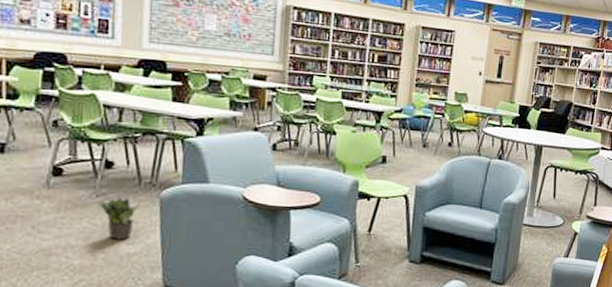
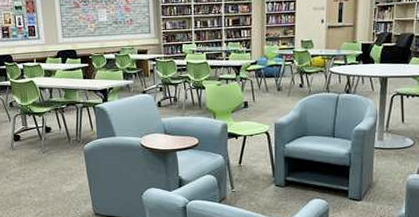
potted plant: present [97,195,141,240] -> none [44,151,72,182]

